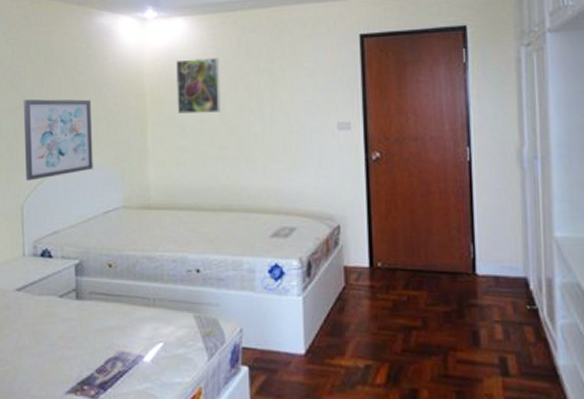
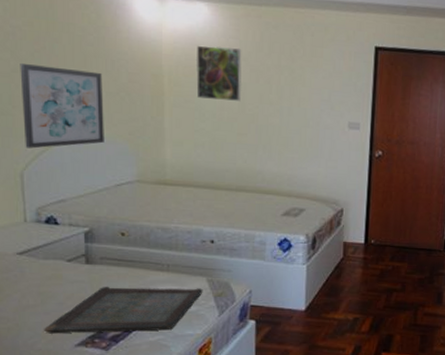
serving tray: none [38,325,191,379] -> present [44,287,203,334]

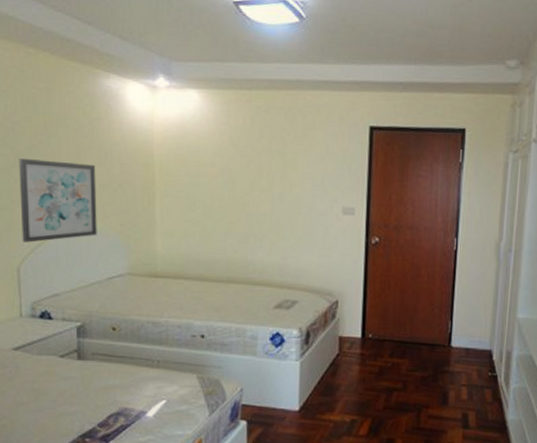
serving tray: present [44,287,203,334] -> none [37,384,193,432]
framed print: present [195,45,242,101] -> none [186,132,233,189]

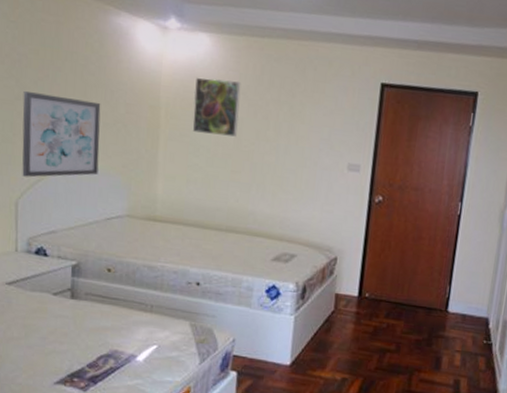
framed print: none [186,132,233,189] -> present [192,77,241,137]

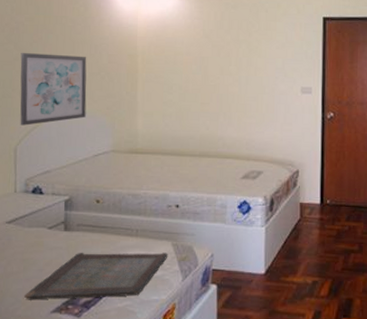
serving tray: none [26,324,186,375] -> present [24,253,168,300]
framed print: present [192,77,241,137] -> none [165,26,205,74]

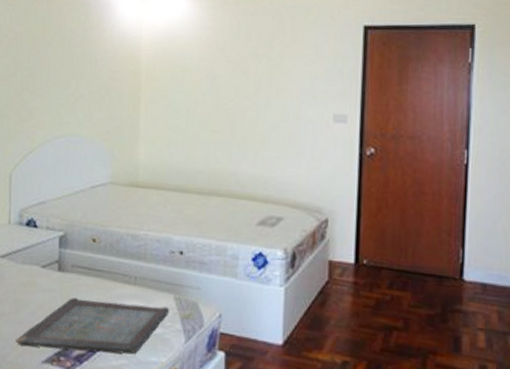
wall art: present [20,53,87,126] -> none [16,68,86,150]

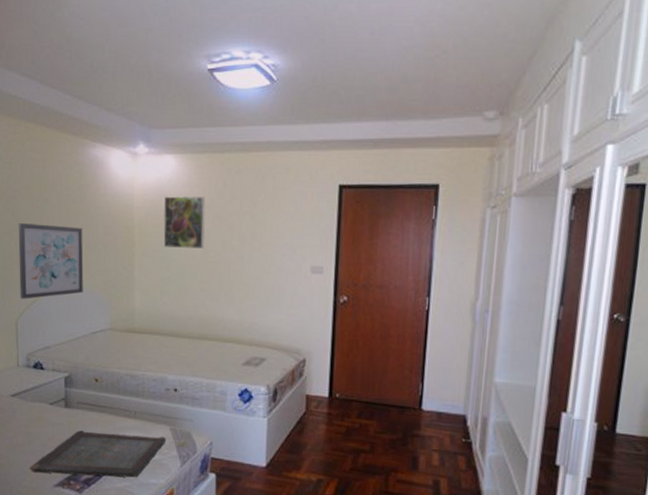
wall art: none [16,68,86,150] -> present [18,223,84,299]
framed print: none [171,37,218,95] -> present [163,195,206,249]

